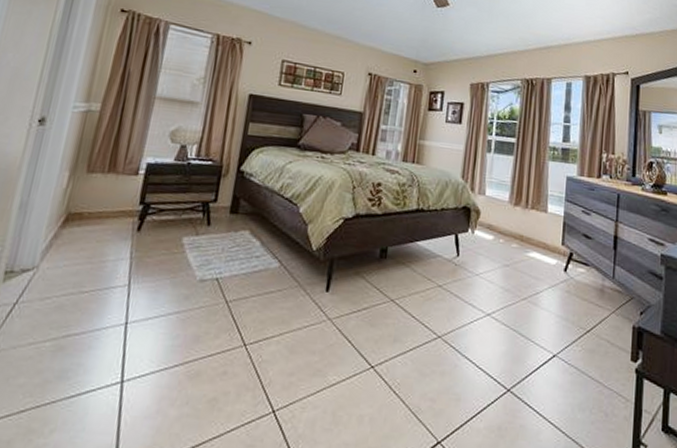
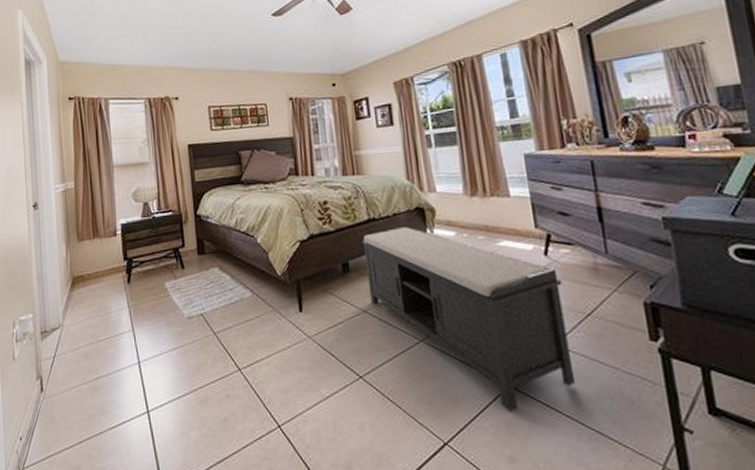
bench: none [400,221,573,415] -> present [361,225,576,411]

